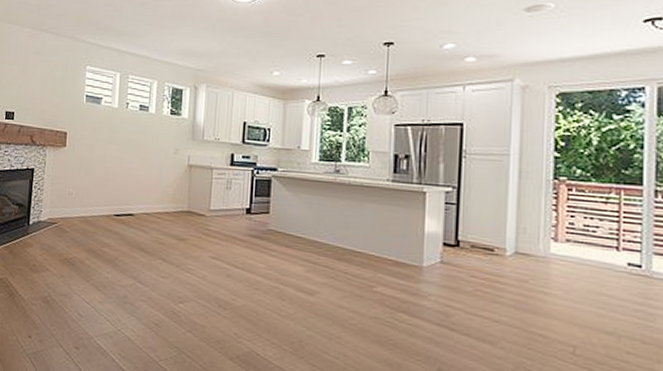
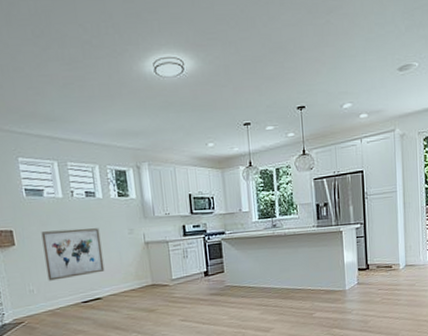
wall art: none [88,138,146,188] -> present [41,228,105,281]

